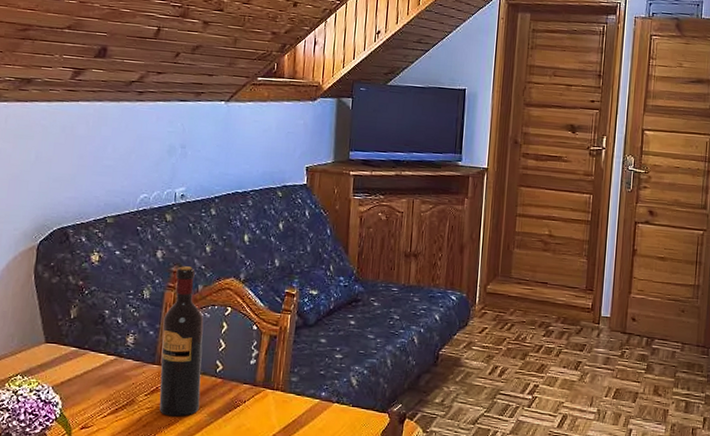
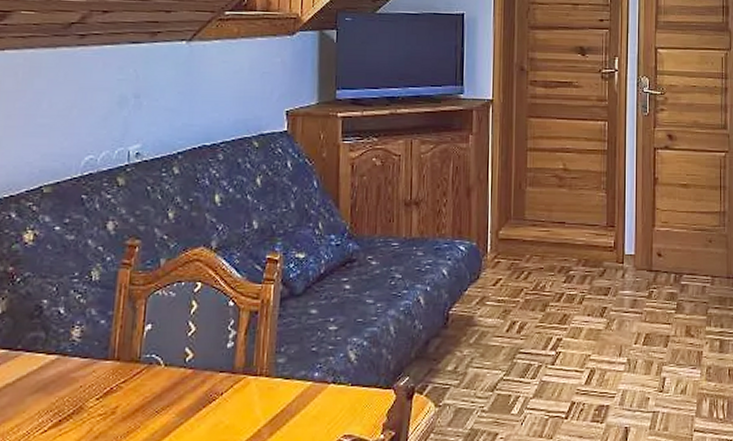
wine bottle: present [159,266,204,417] -> none [114,238,168,422]

